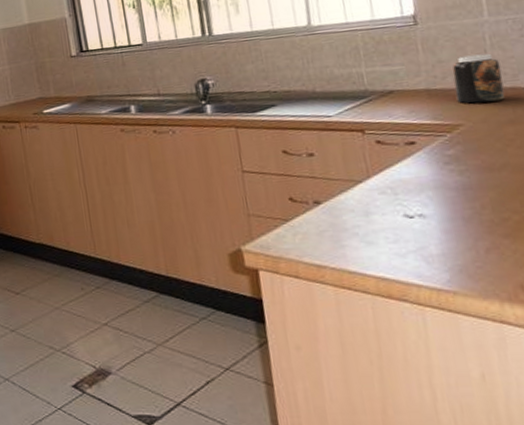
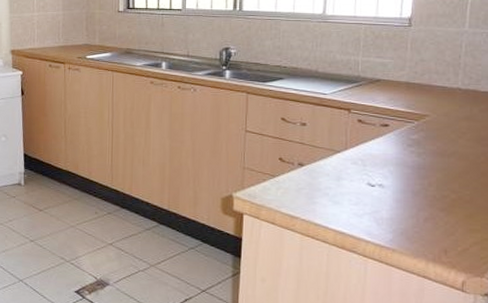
jar: present [452,53,506,104] -> none [429,59,469,100]

